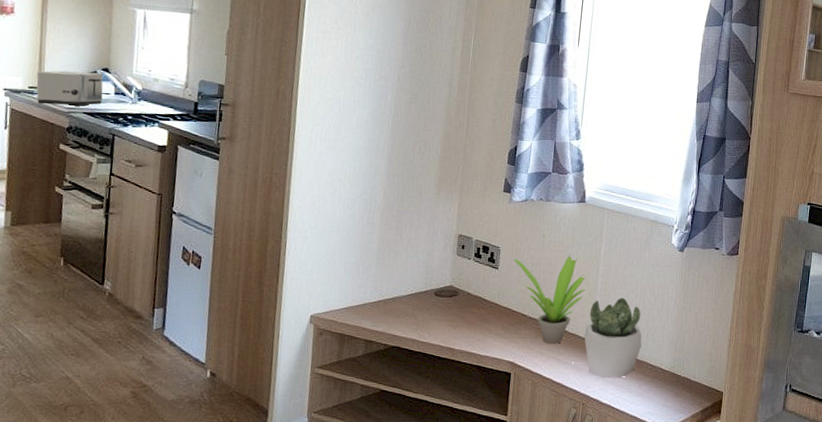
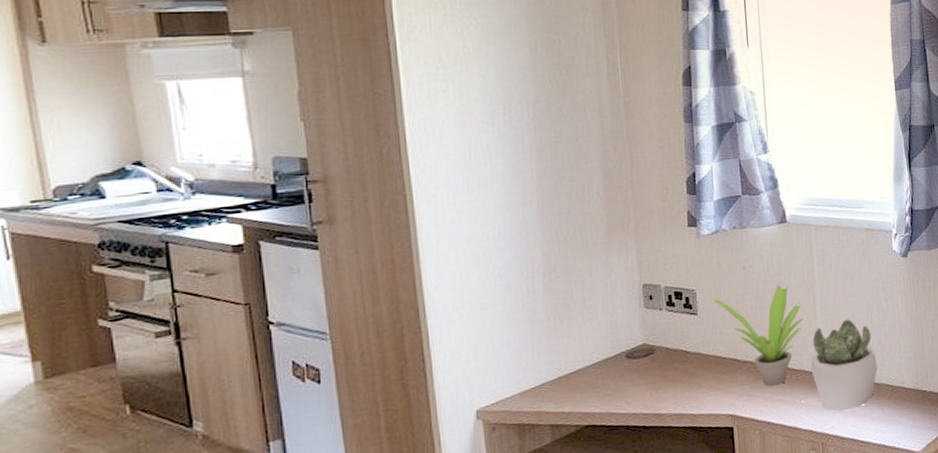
toaster: present [36,70,104,106] -> none [39,168,141,220]

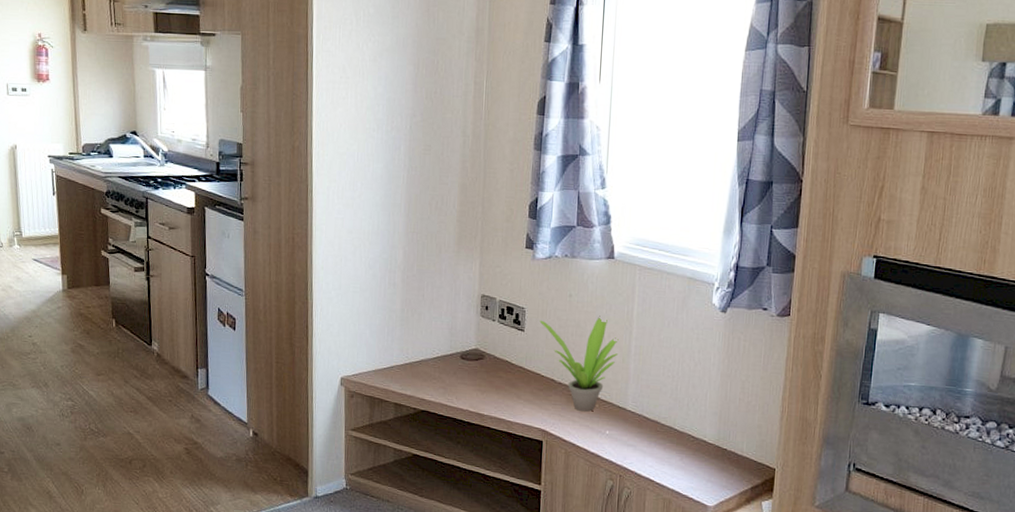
succulent plant: present [810,319,878,411] -> none [618,363,682,450]

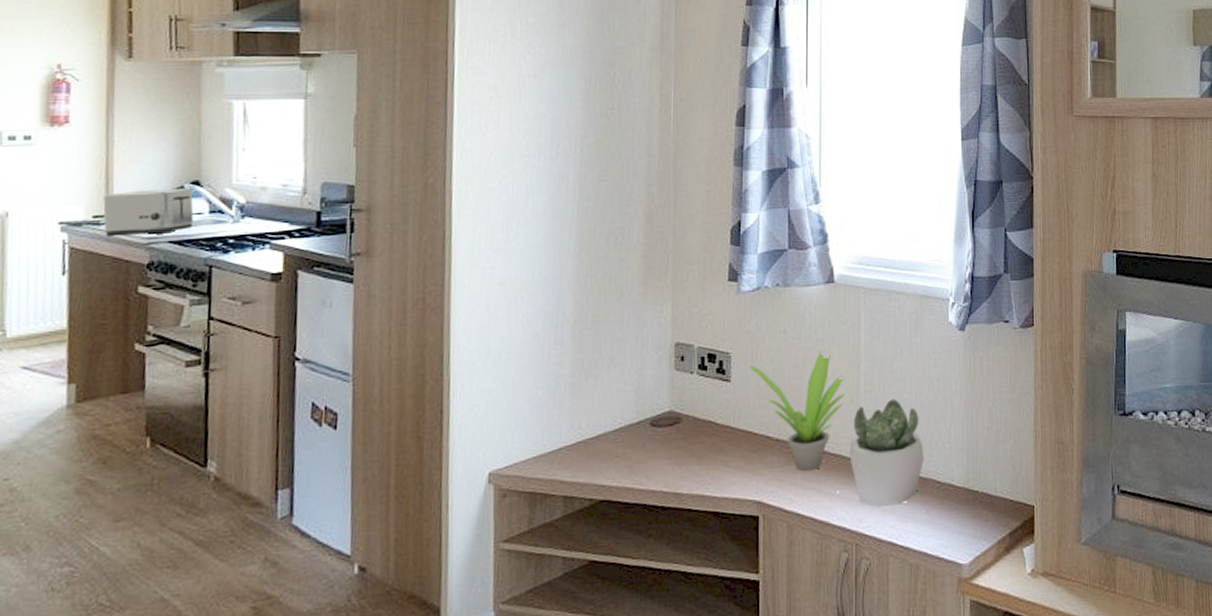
toaster: none [75,135,134,170] -> present [103,187,194,237]
succulent plant: none [618,363,682,450] -> present [849,399,924,508]

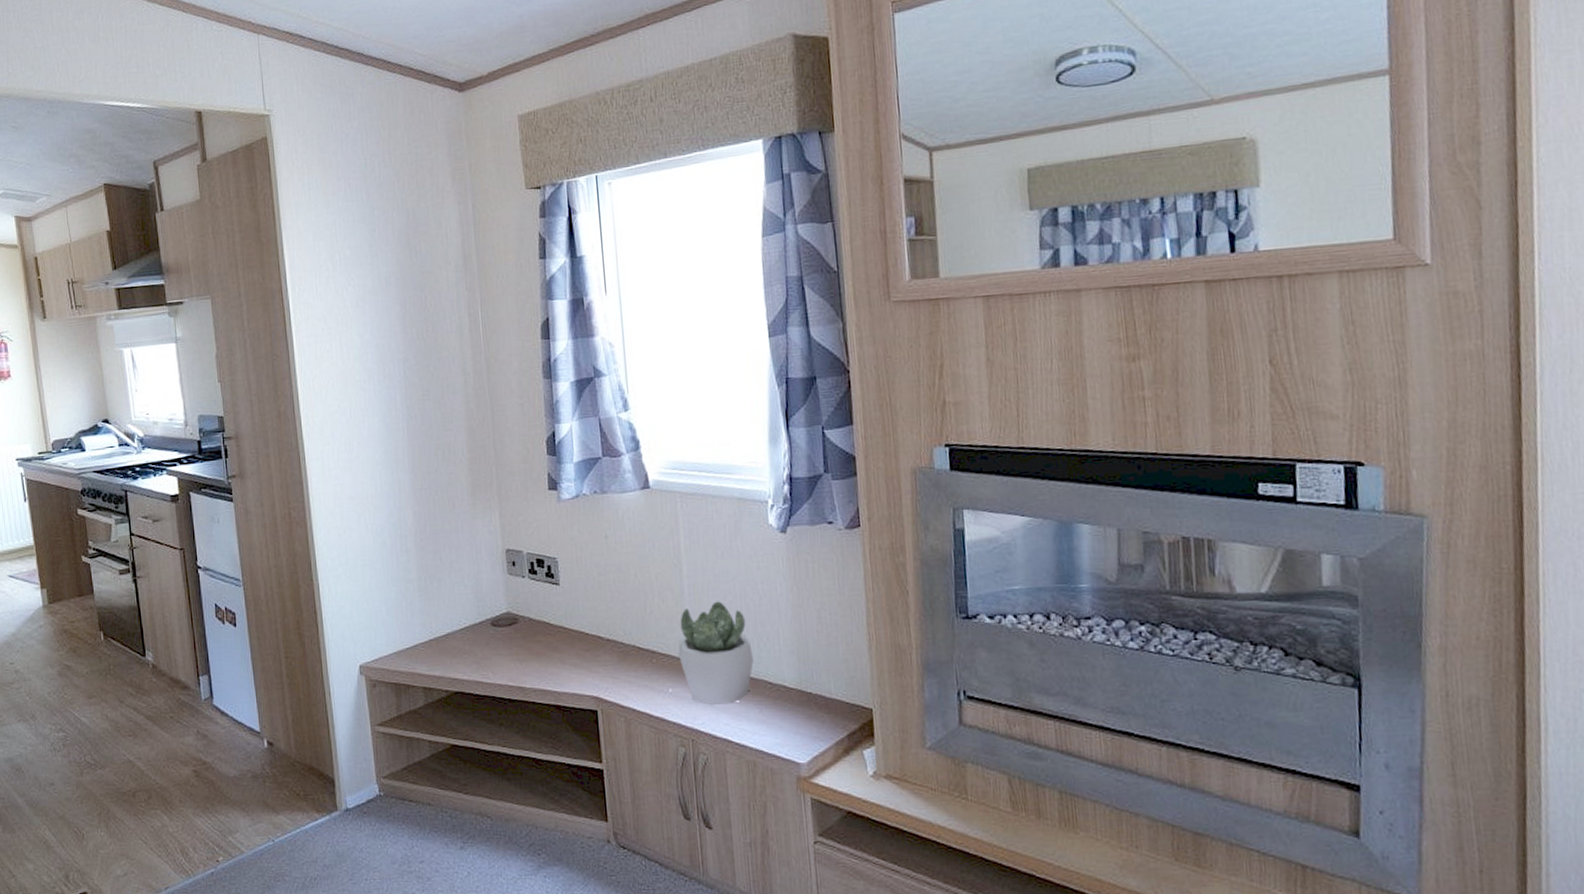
toaster: present [103,187,194,237] -> none [43,425,108,469]
potted plant: present [749,351,845,472] -> none [575,555,669,671]

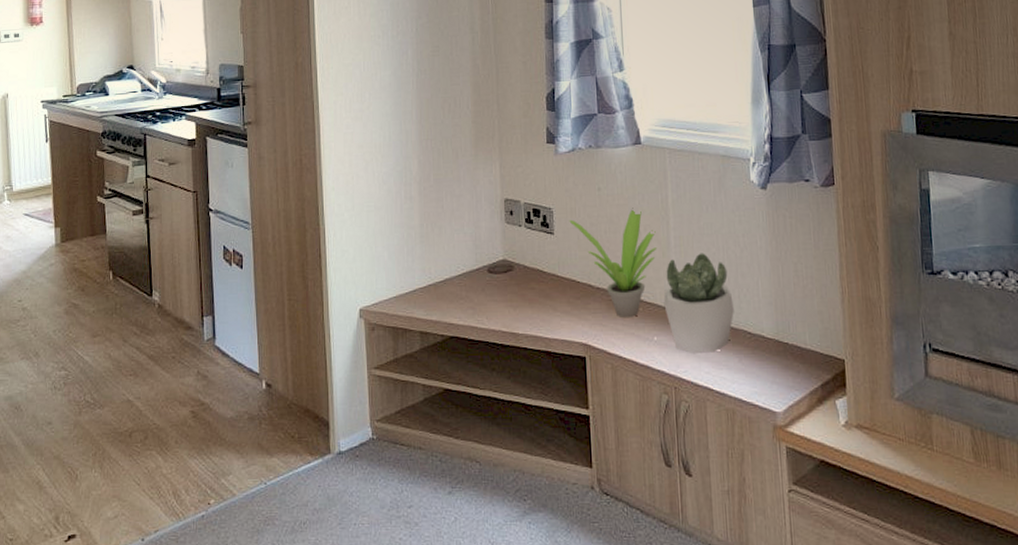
potted plant: none [575,555,669,671] -> present [569,208,657,319]

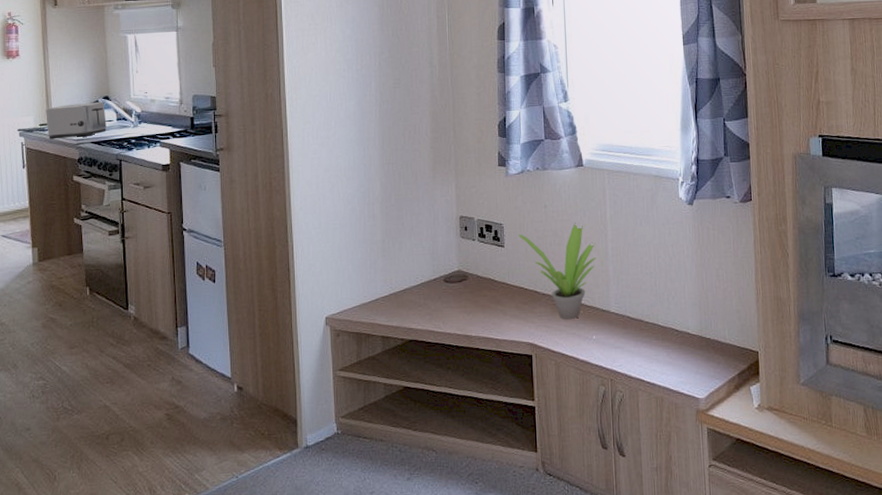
toaster: none [69,71,131,112] -> present [46,101,106,140]
succulent plant: present [663,253,734,355] -> none [602,261,664,350]

